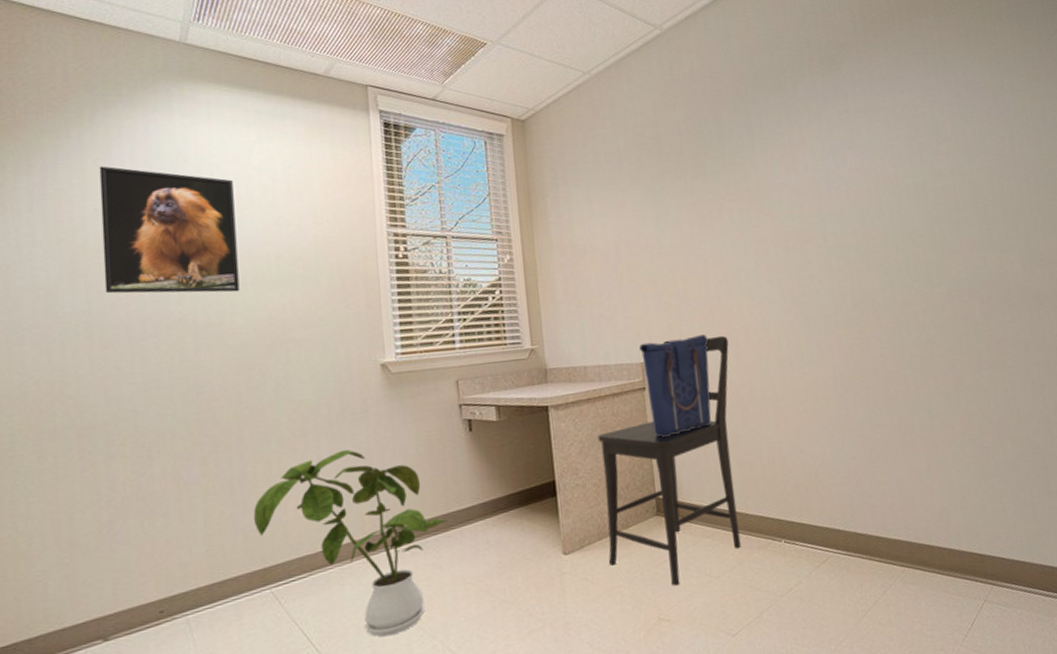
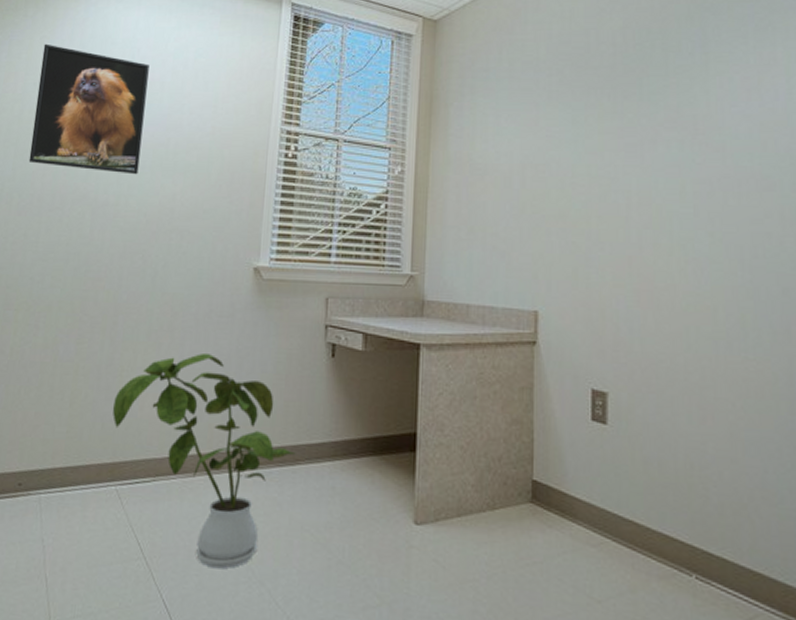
chair: present [597,335,741,586] -> none [465,289,647,598]
tote bag: present [639,334,712,437] -> none [535,288,621,407]

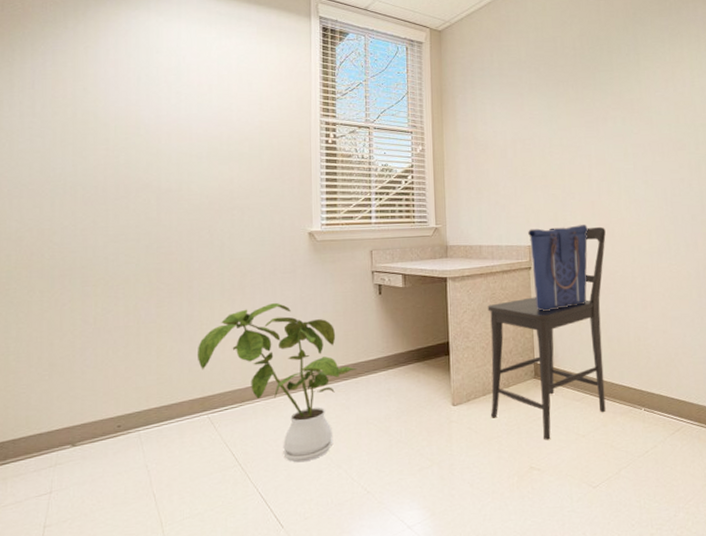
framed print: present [28,43,149,175] -> none [88,53,196,164]
chair: none [465,289,647,598] -> present [487,226,606,440]
tote bag: none [535,288,621,407] -> present [528,225,588,311]

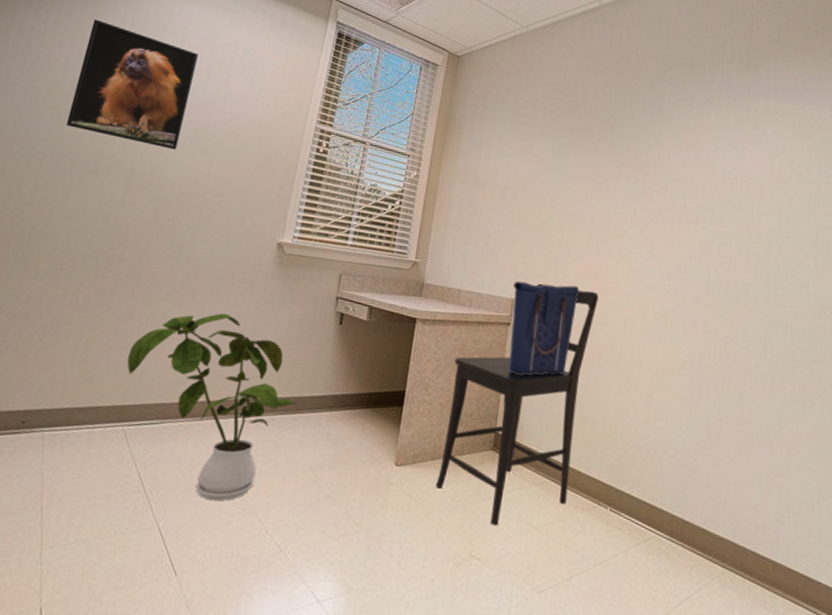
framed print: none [88,53,196,164] -> present [65,19,198,150]

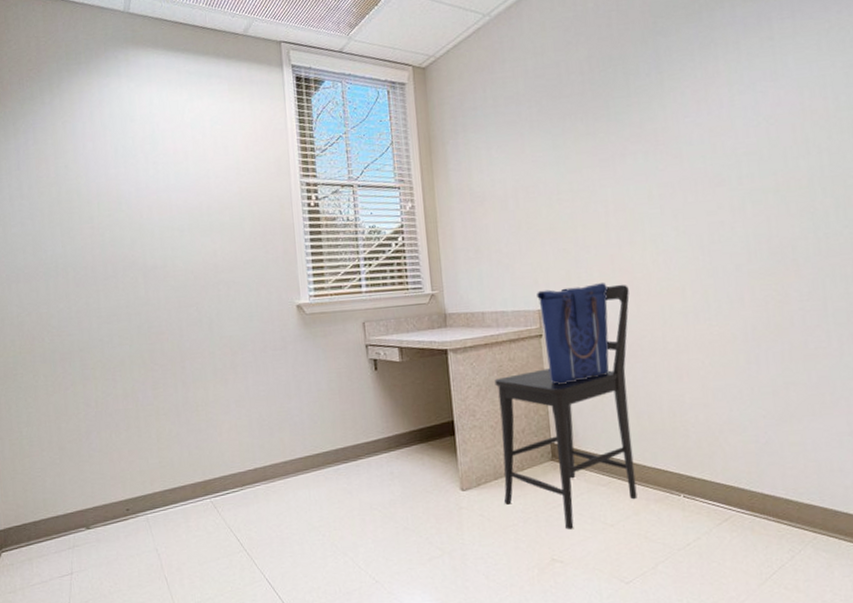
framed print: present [65,19,198,150] -> none [66,127,179,240]
house plant: present [127,313,298,501] -> none [195,382,357,549]

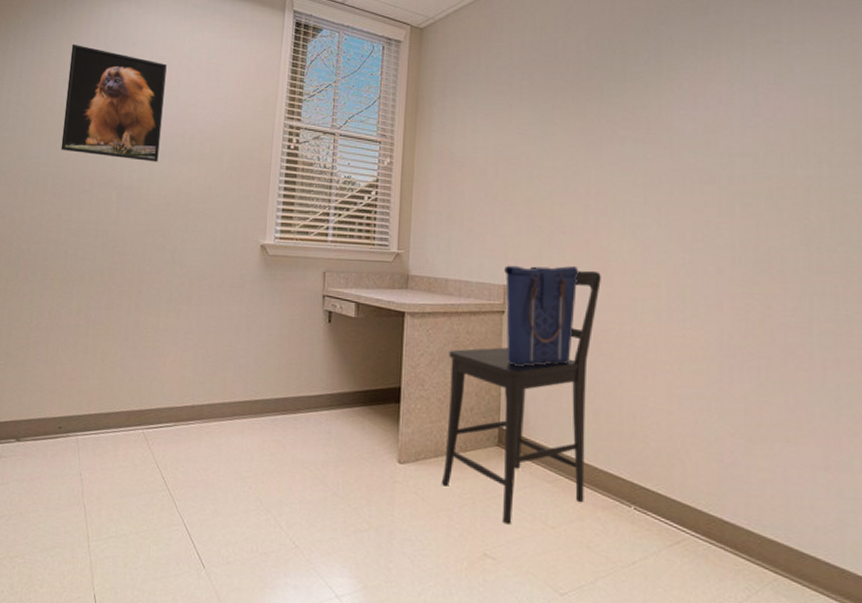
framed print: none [66,127,179,240] -> present [60,44,167,162]

